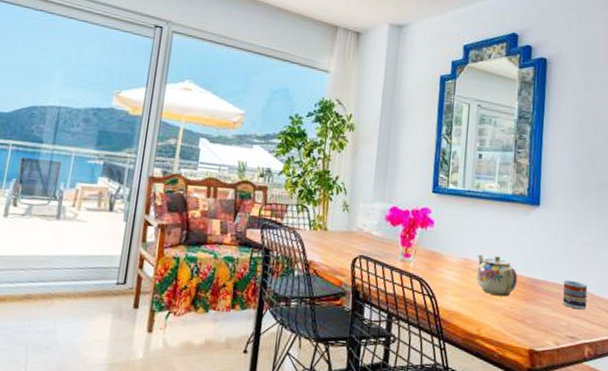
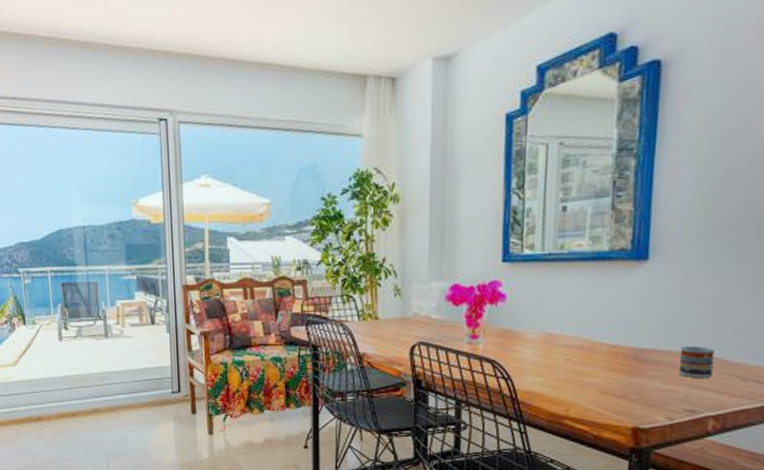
teapot: present [476,254,517,297] -> none [563,325,617,372]

